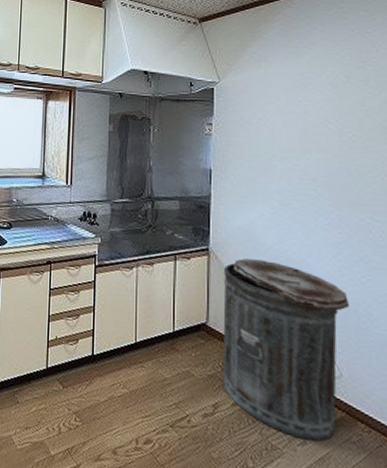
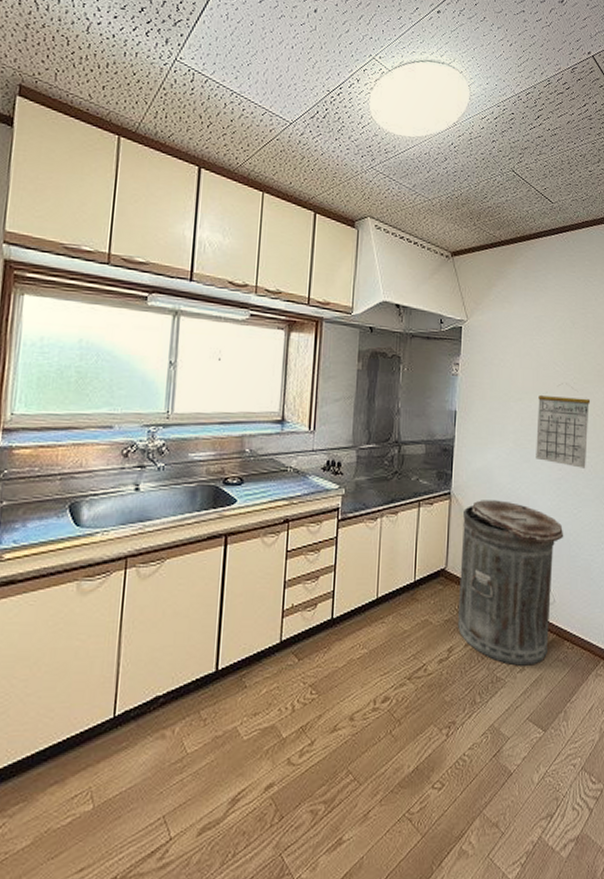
calendar: none [307,141,377,234] -> present [536,383,591,468]

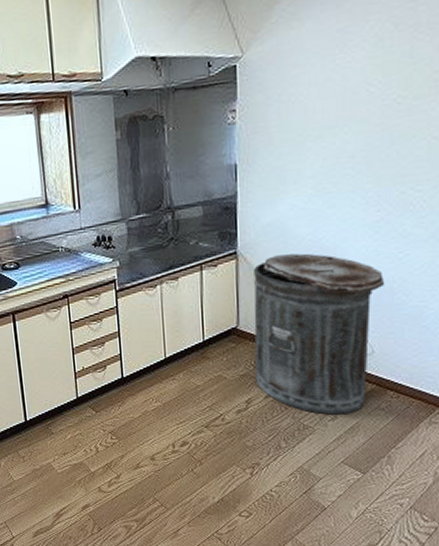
calendar: present [536,383,591,468] -> none [344,105,424,206]

